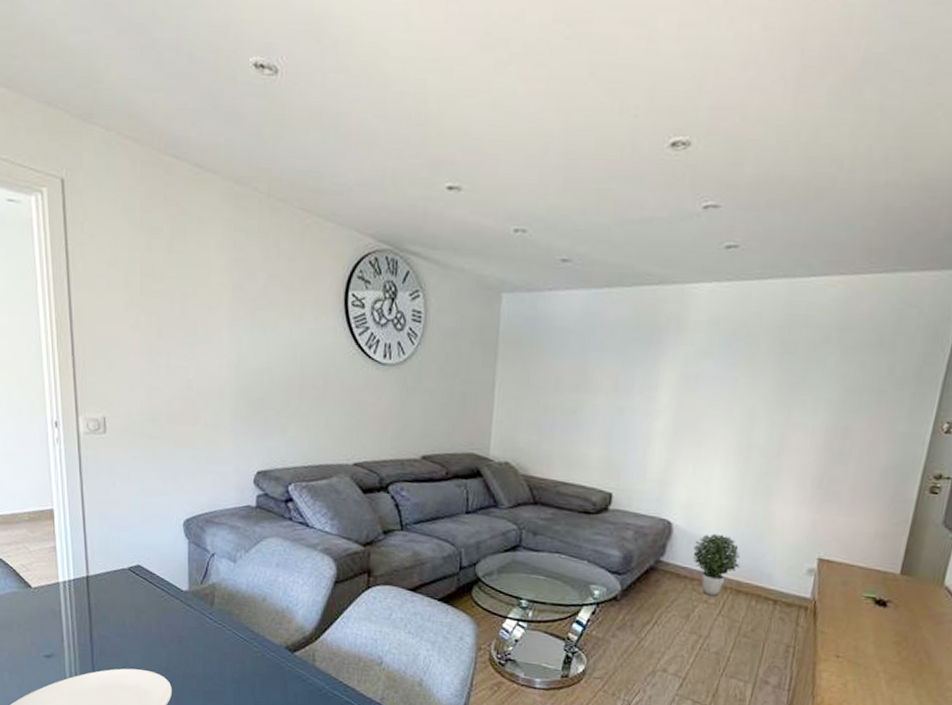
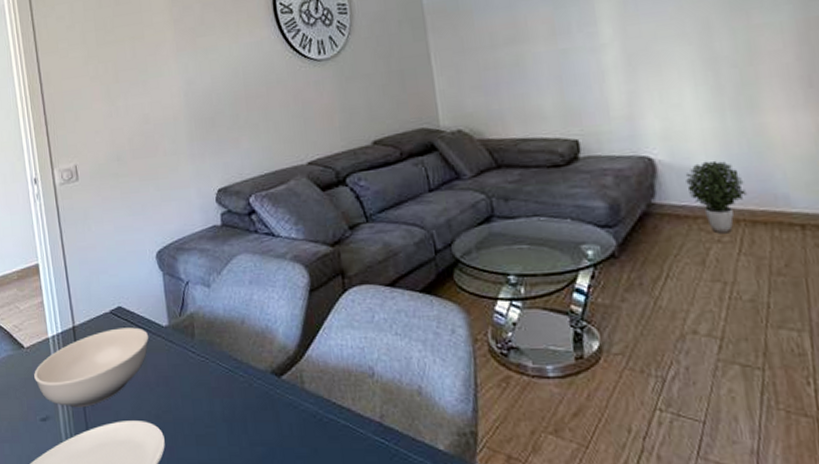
bowl: none [40,584,167,652] -> present [34,327,149,408]

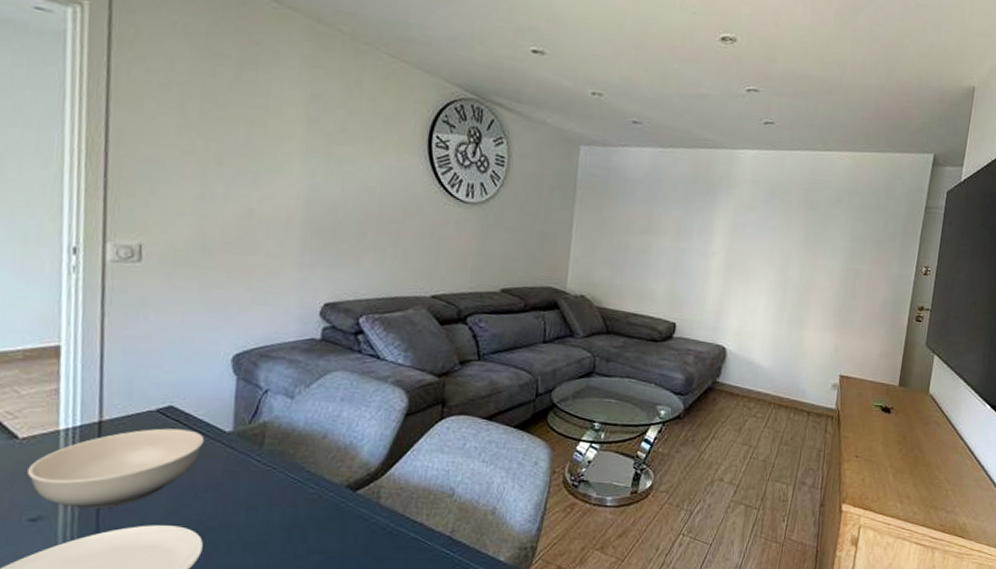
potted plant: present [685,160,748,234] -> none [744,356,781,411]

